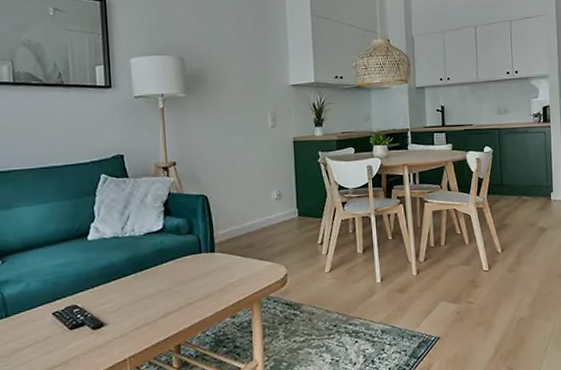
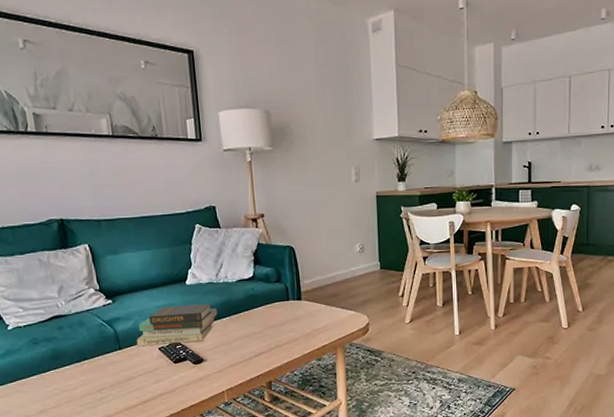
books: none [26,261,122,313] -> present [136,304,218,347]

